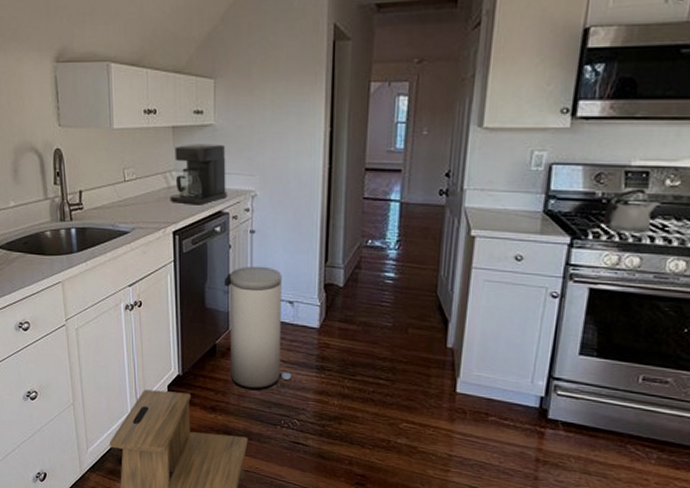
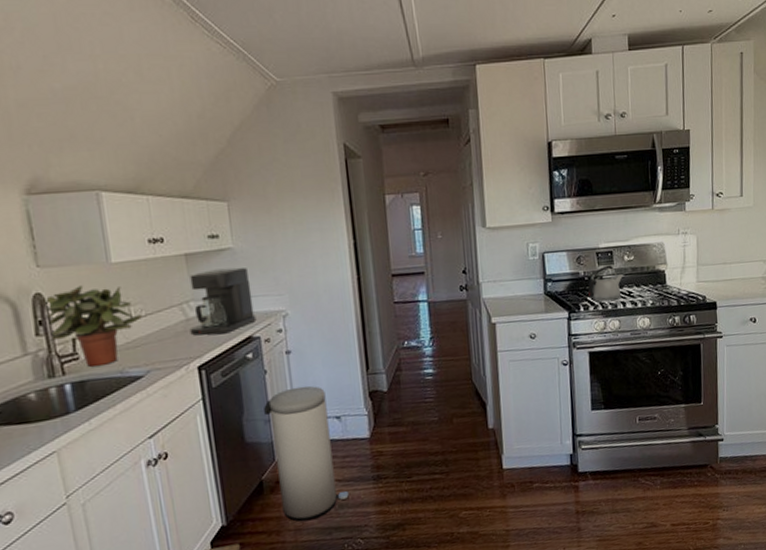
potted plant: none [62,146,134,217] -> present [45,285,143,367]

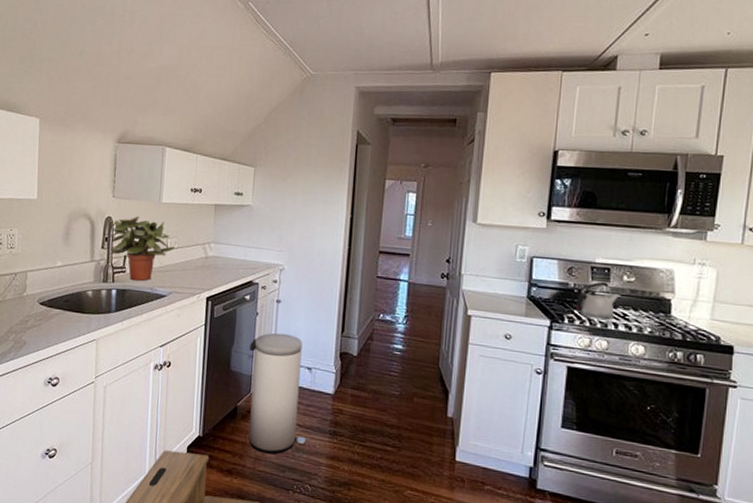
coffee maker: present [189,267,257,336] -> none [206,220,260,275]

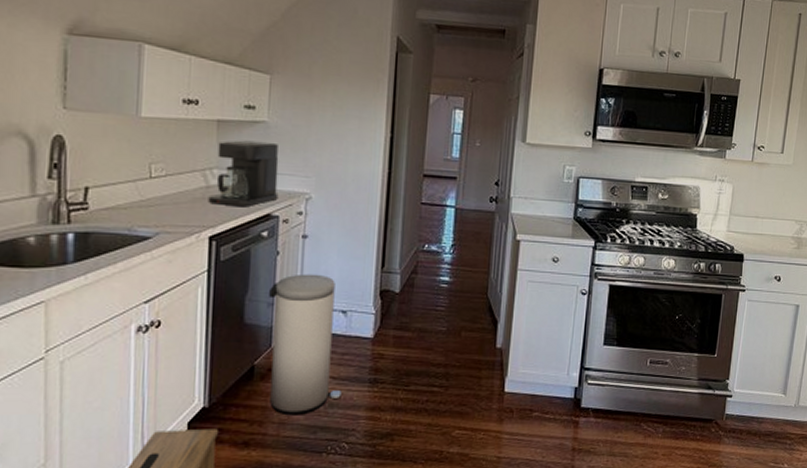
potted plant: present [109,216,176,281] -> none [61,134,163,220]
coffee maker: none [206,220,260,275] -> present [208,140,279,208]
kettle: present [575,281,619,320] -> none [616,200,654,236]

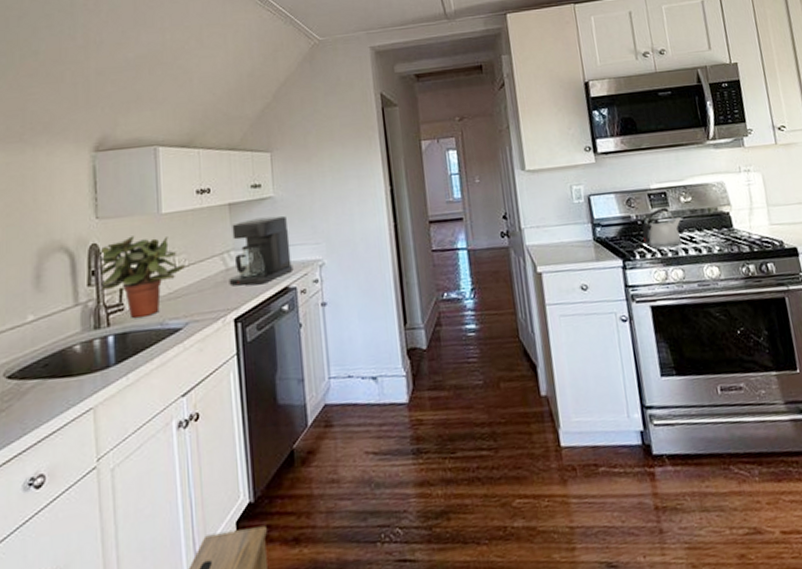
potted plant: none [61,134,163,220] -> present [99,236,186,318]
pedal bin: present [269,274,342,416] -> none [297,341,386,503]
kettle: none [616,200,654,236] -> present [642,207,683,249]

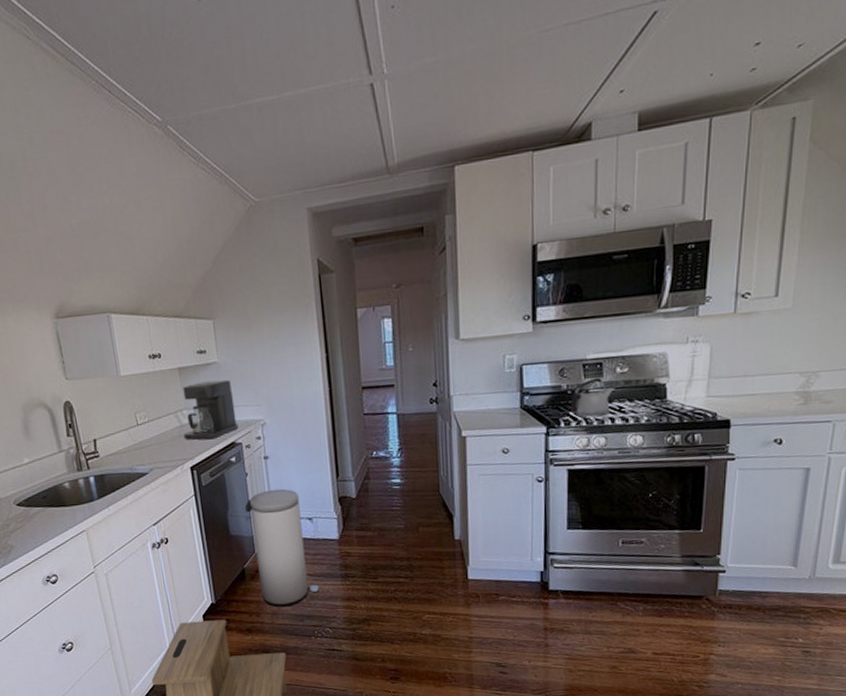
potted plant: present [99,236,186,318] -> none [73,395,146,463]
pedal bin: none [297,341,386,503] -> present [245,488,319,608]

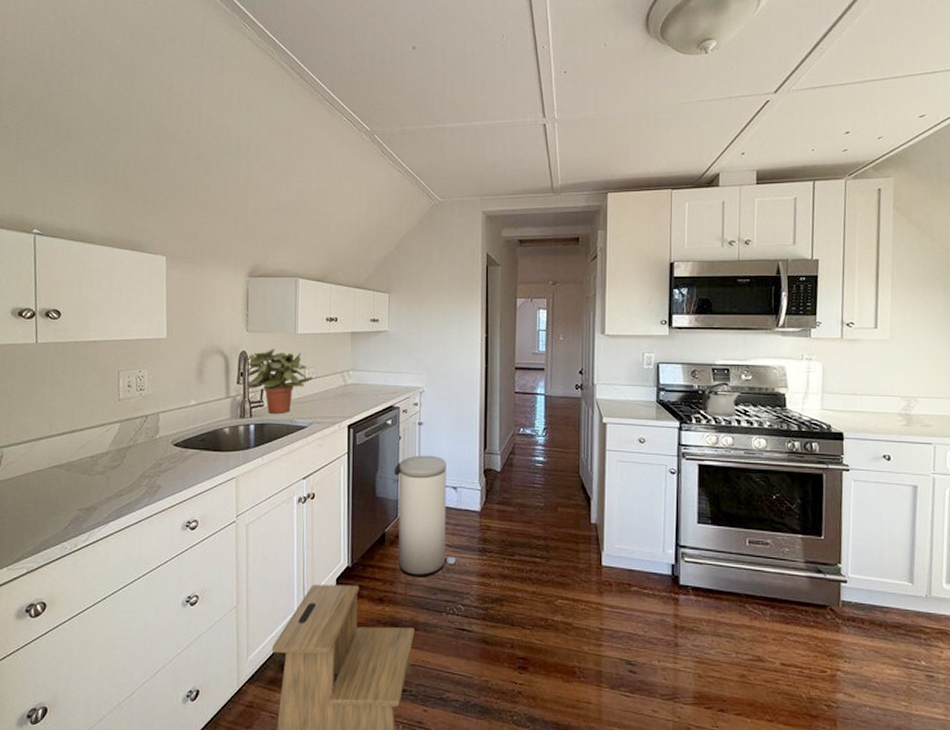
potted plant: none [73,395,146,463] -> present [245,349,314,413]
coffee maker: present [182,379,239,440] -> none [346,347,399,401]

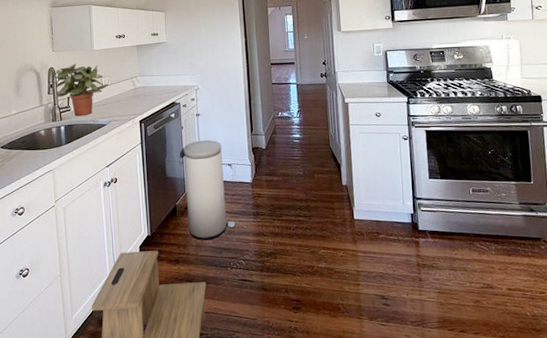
kettle: present [700,382,739,417] -> none [423,62,454,91]

